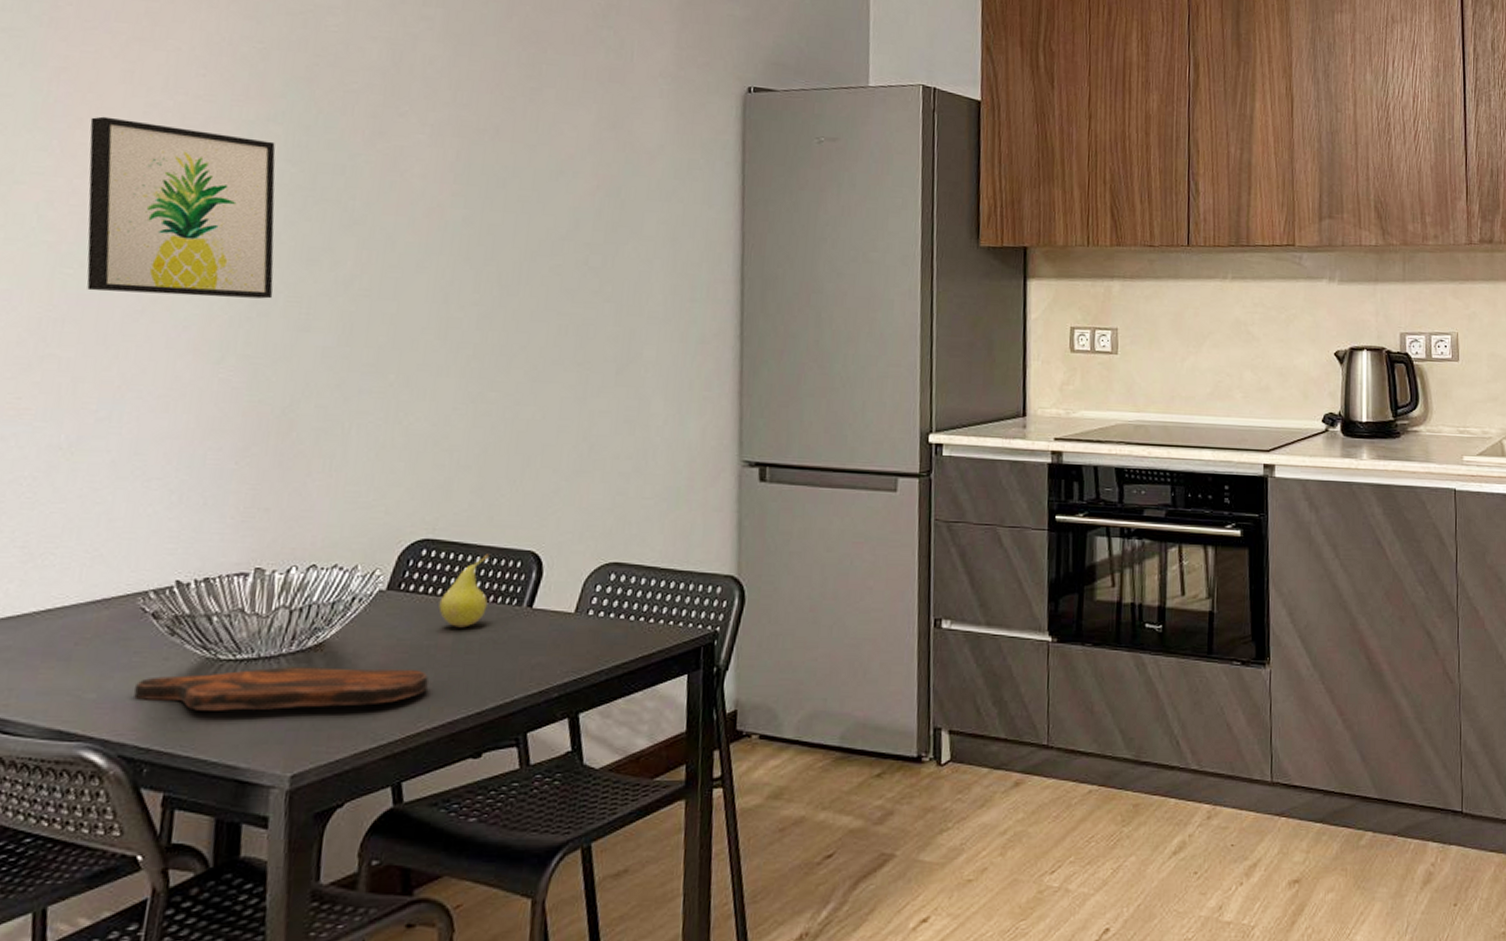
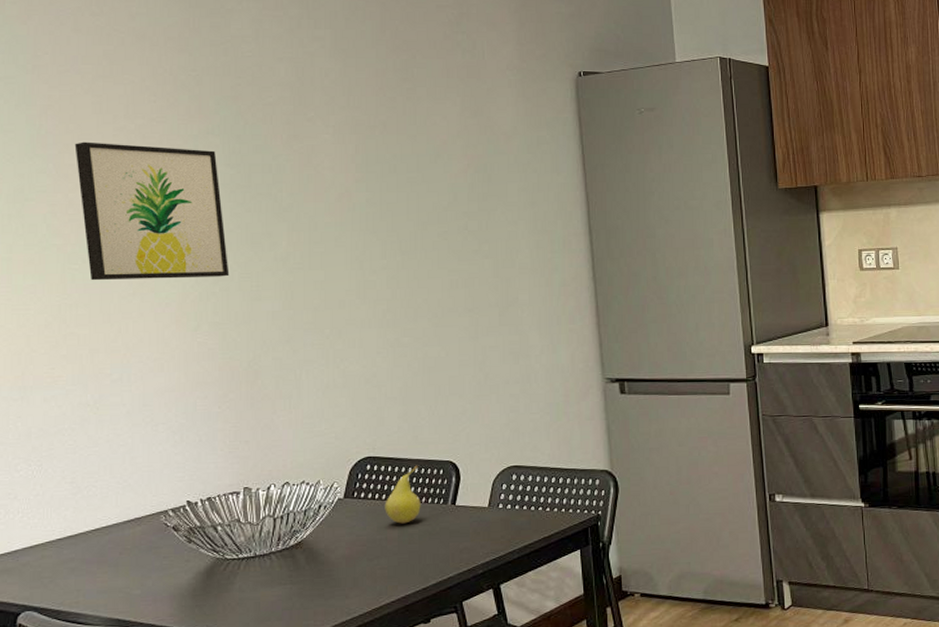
cutting board: present [134,667,429,711] -> none [168,557,383,599]

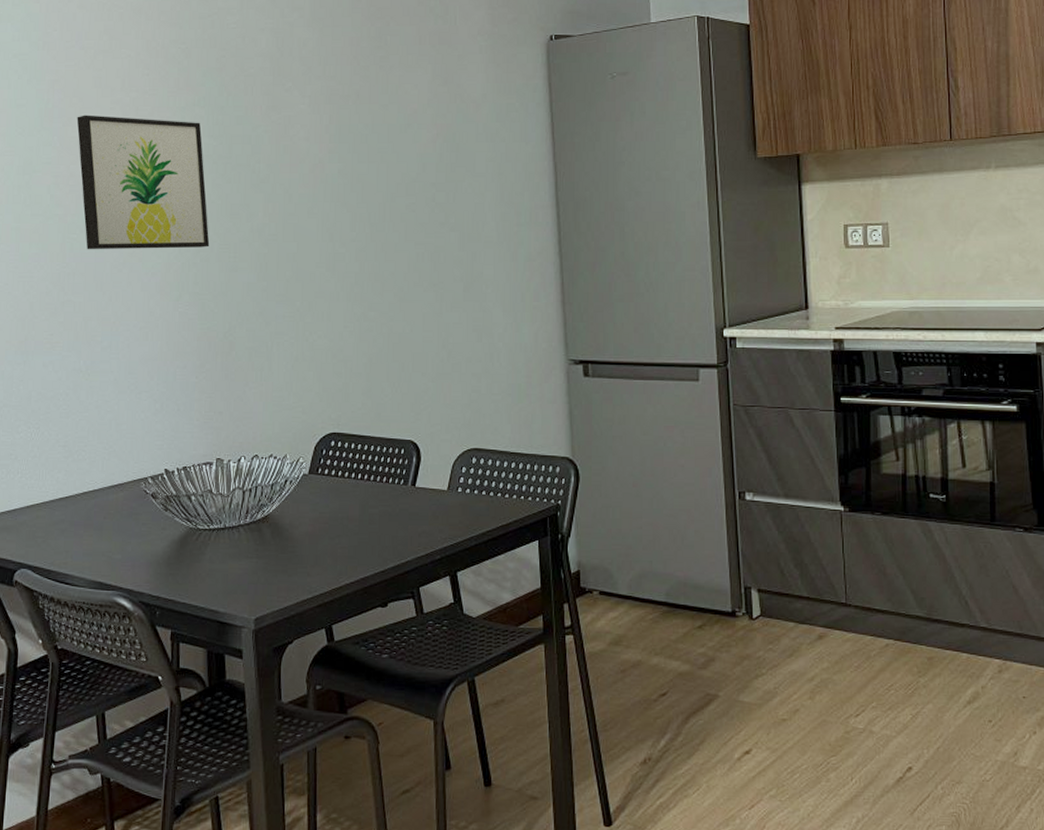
fruit: present [385,465,421,524] -> none [347,443,382,503]

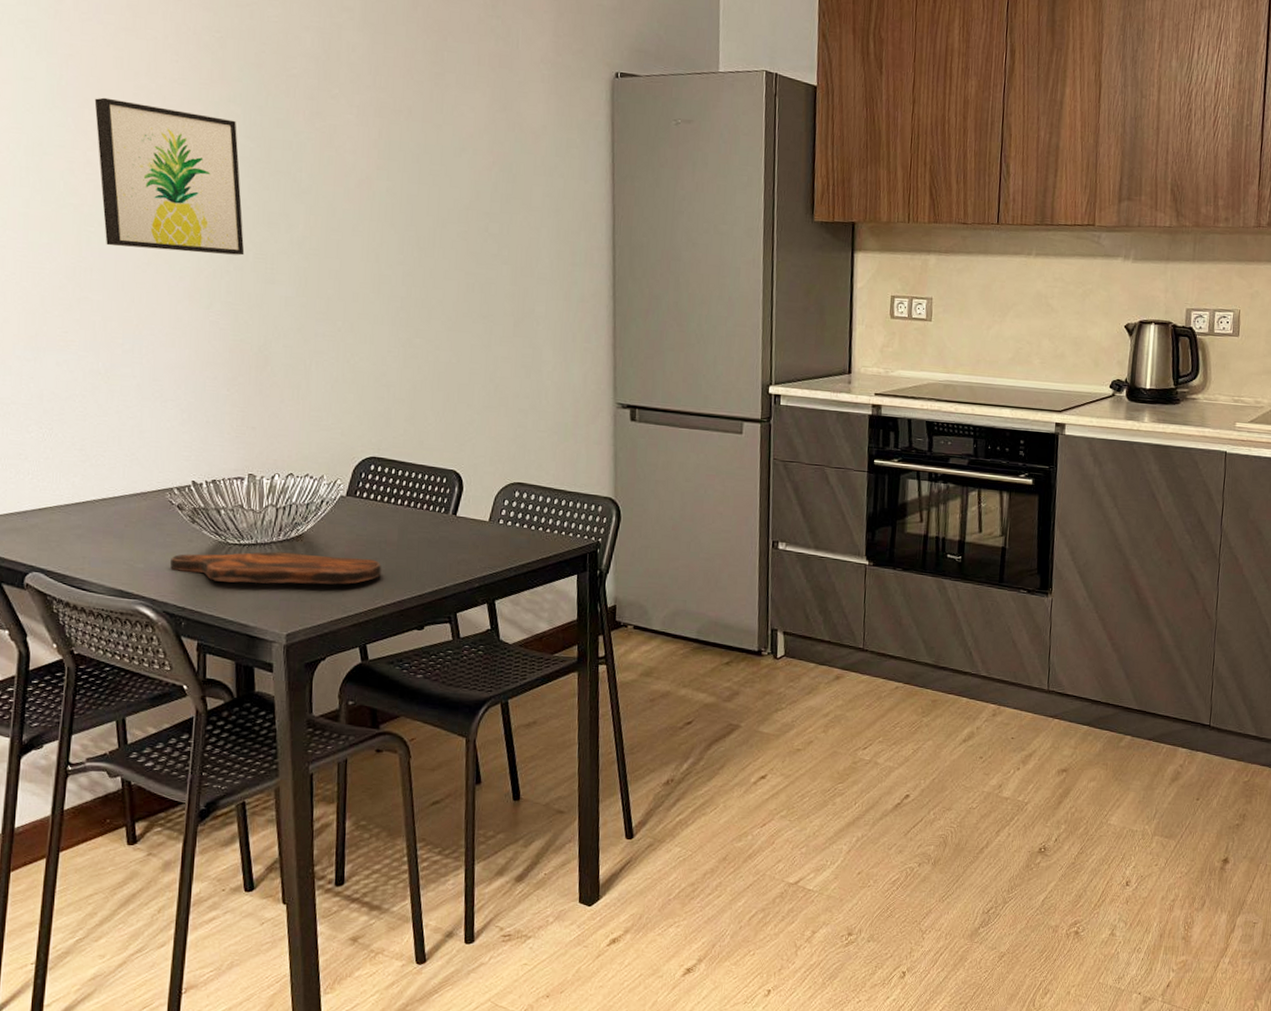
cutting board: none [146,534,344,568] -> present [170,551,381,585]

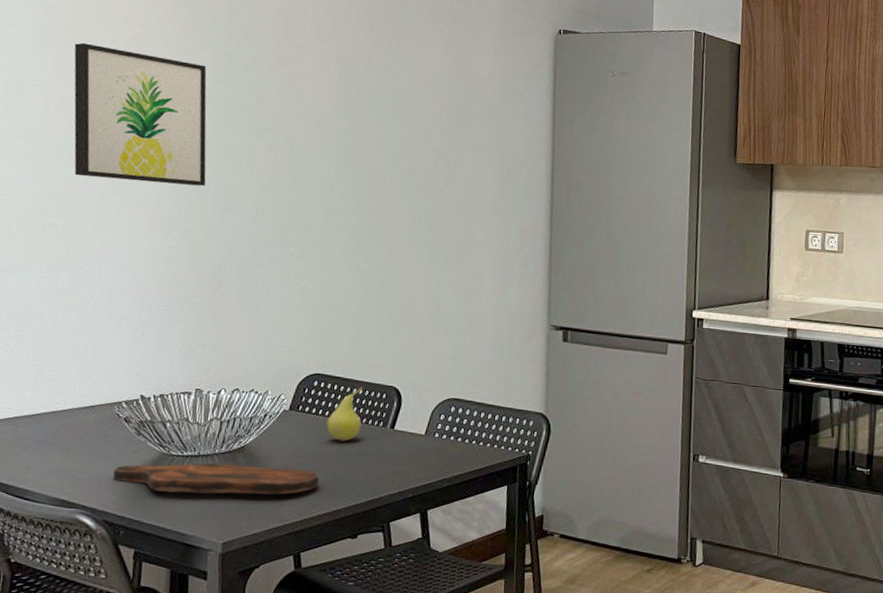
fruit: none [386,471,422,529] -> present [326,387,363,441]

